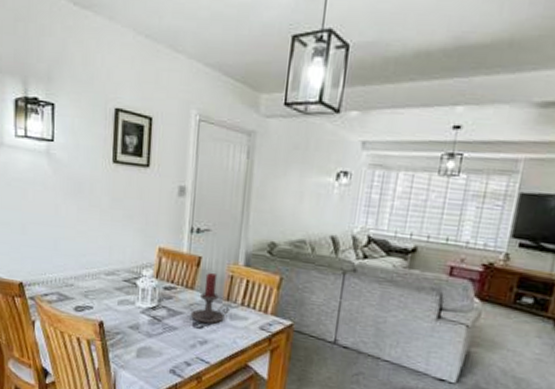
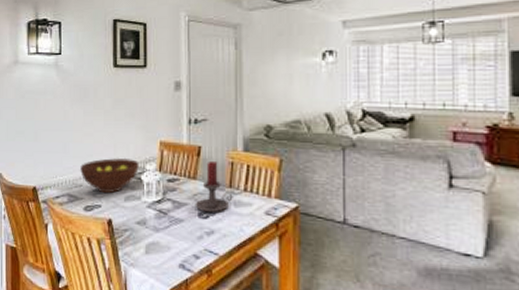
fruit bowl: none [72,260,135,296] -> present [80,157,139,194]

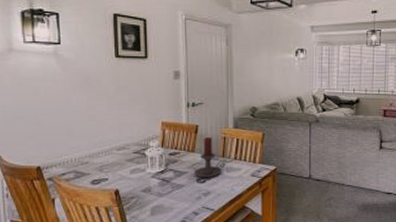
fruit bowl: present [80,157,139,194] -> none [86,136,143,168]

